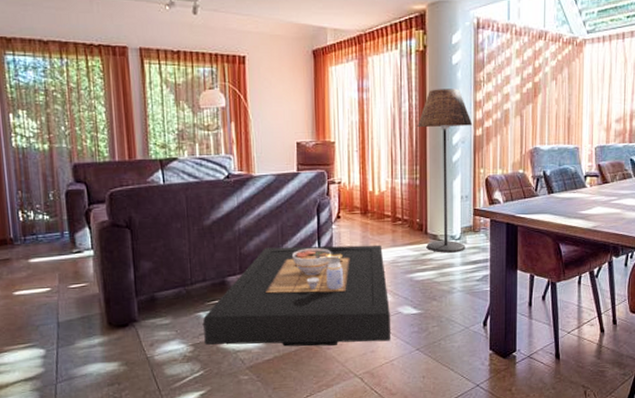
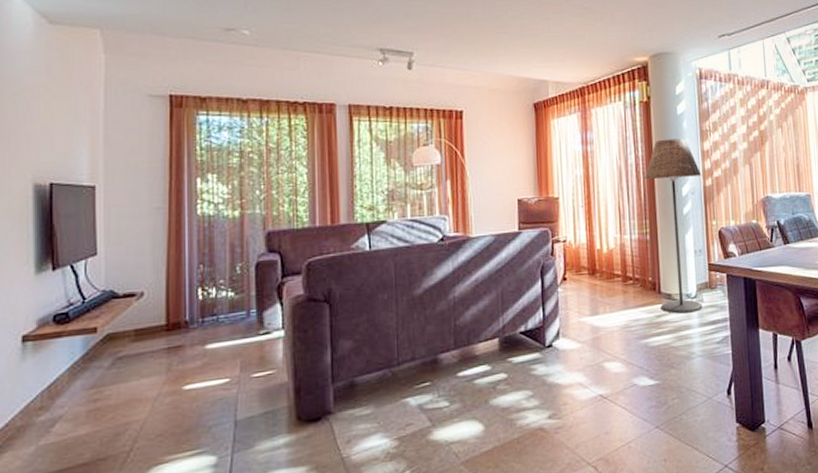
coffee table: present [203,244,390,347] -> none [411,307,626,438]

